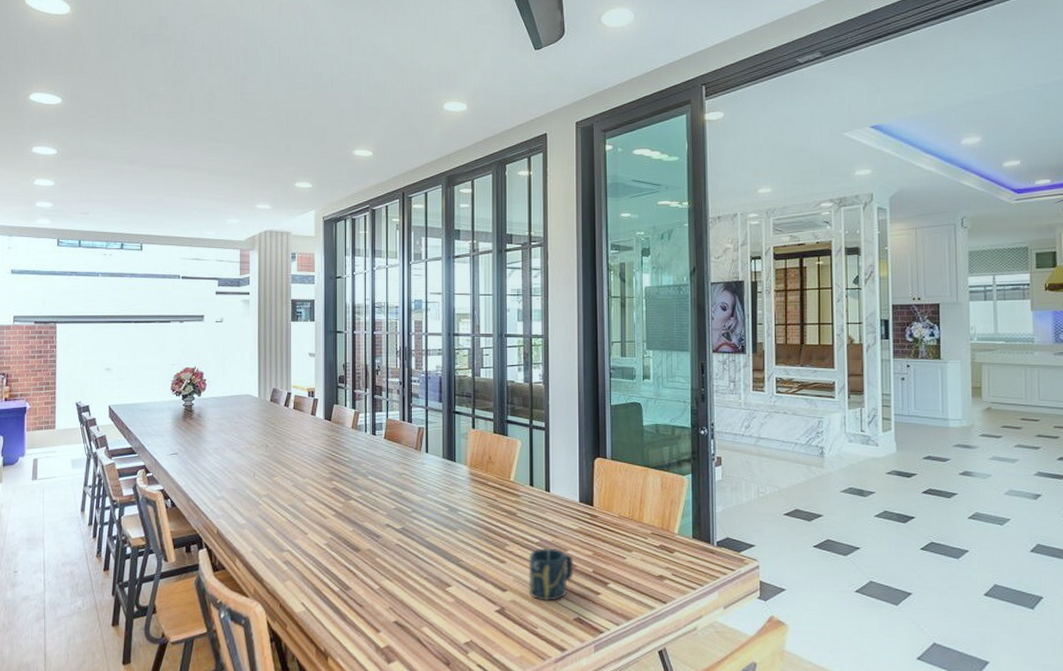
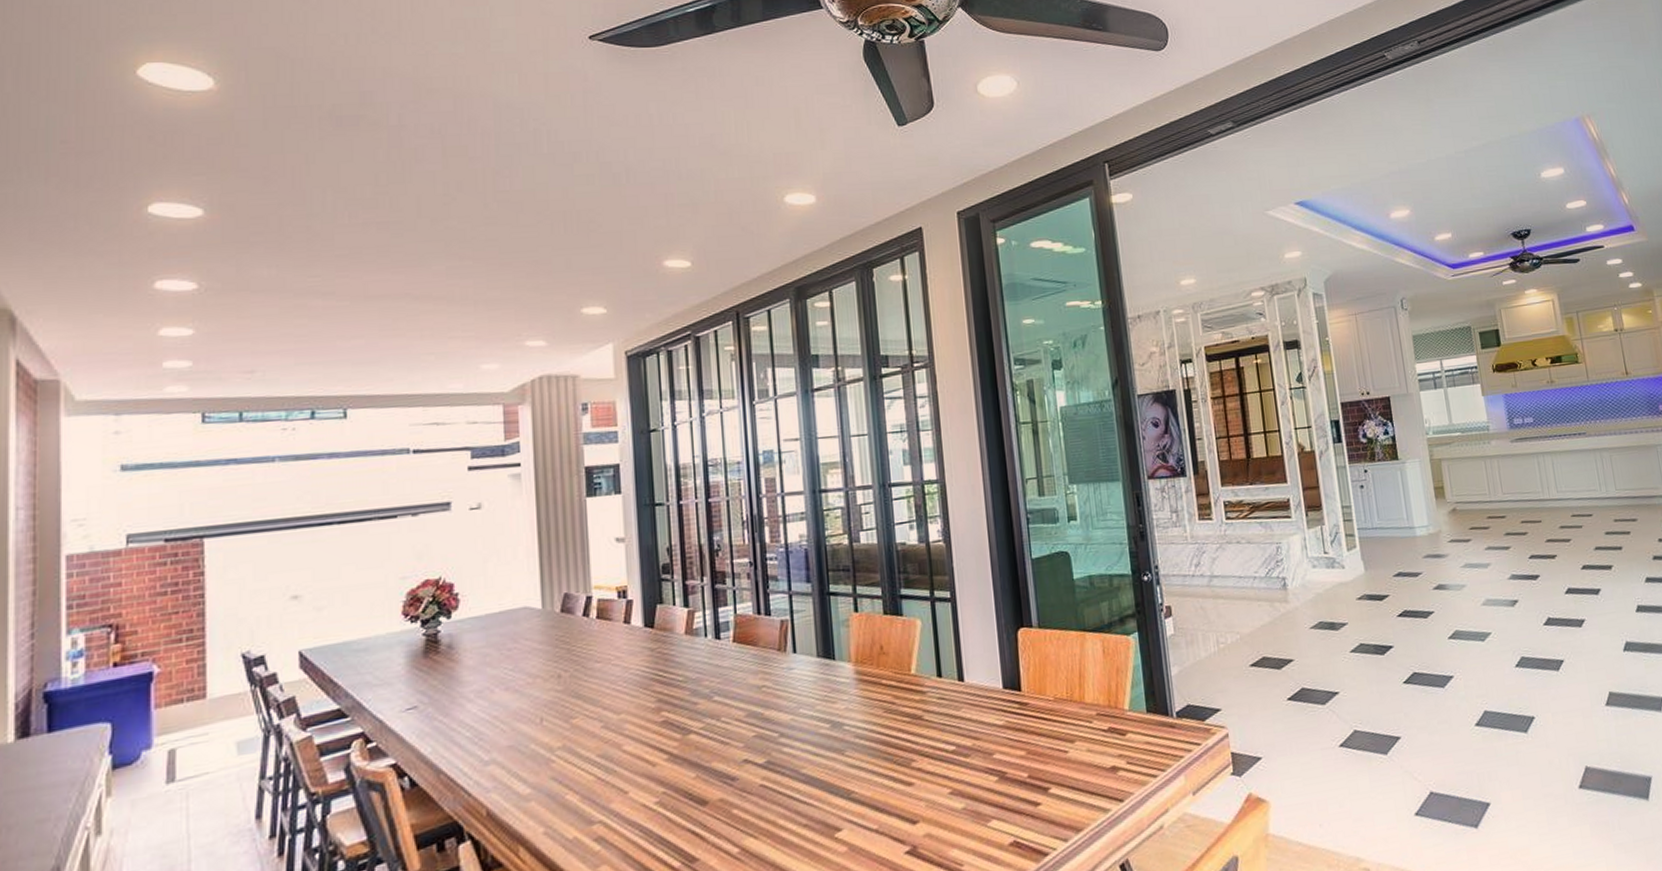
cup: present [529,547,573,601] -> none [943,754,1004,828]

